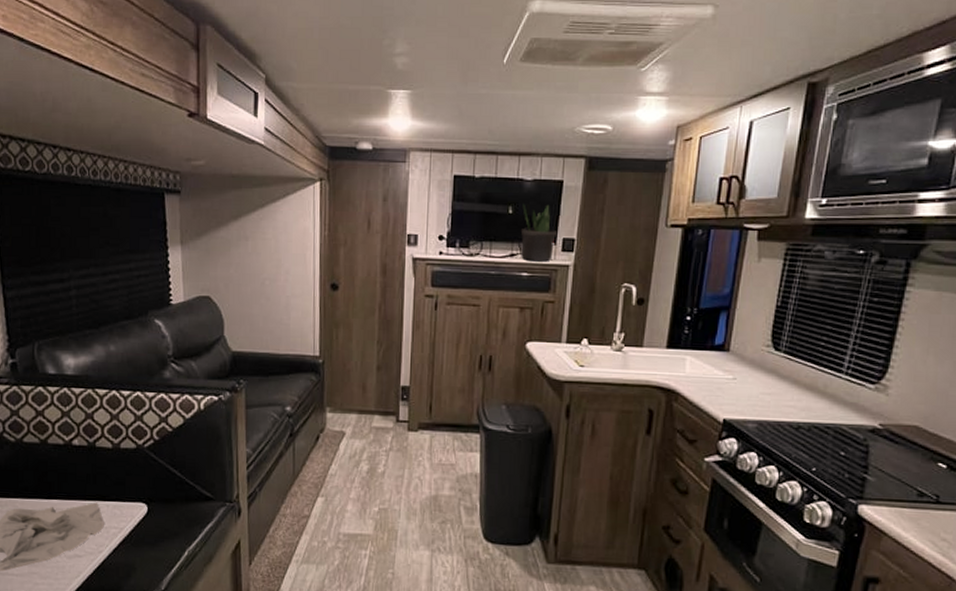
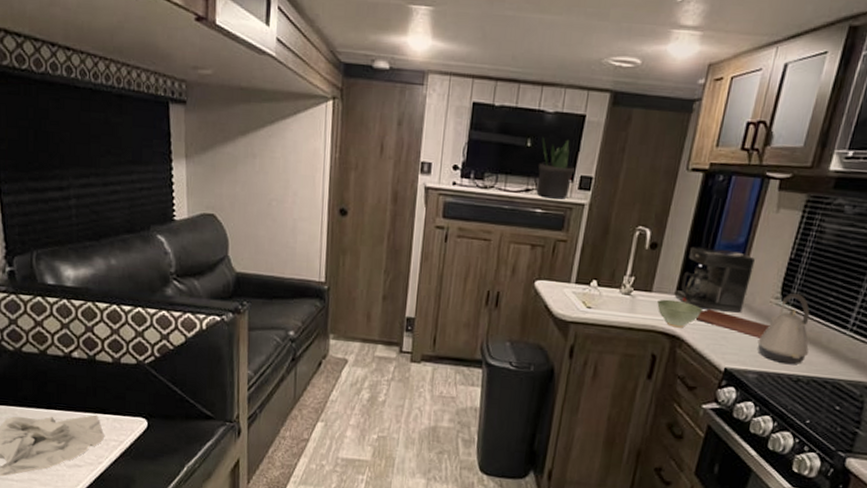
bowl: none [649,353,695,381] -> present [657,299,702,328]
coffee maker: none [665,300,743,363] -> present [674,246,756,313]
cutting board: none [690,360,765,387] -> present [696,308,770,339]
kettle: none [753,339,806,411] -> present [757,293,810,364]

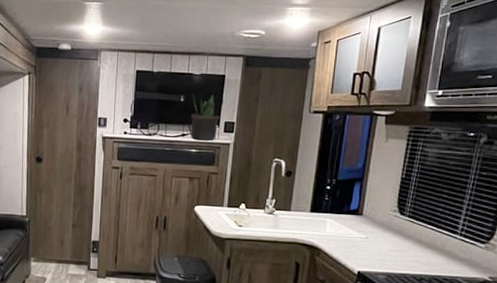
bowl: present [657,299,702,328] -> none [296,216,334,240]
coffee maker: present [674,246,756,313] -> none [309,172,374,225]
cutting board: present [696,308,770,339] -> none [330,222,392,245]
kettle: present [757,293,810,364] -> none [383,206,427,265]

